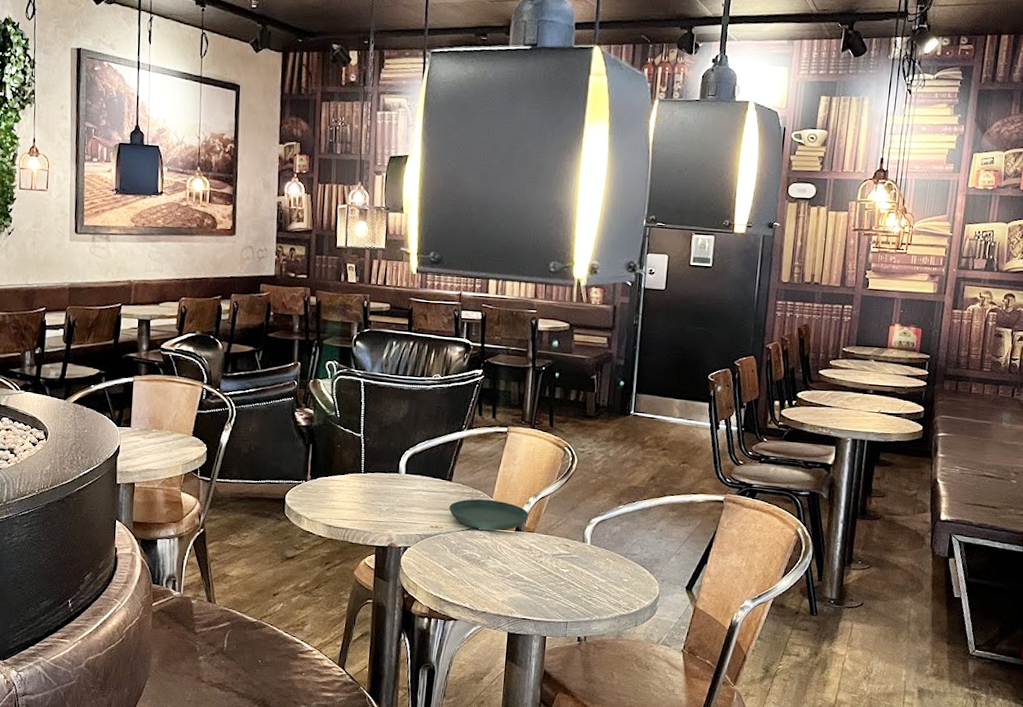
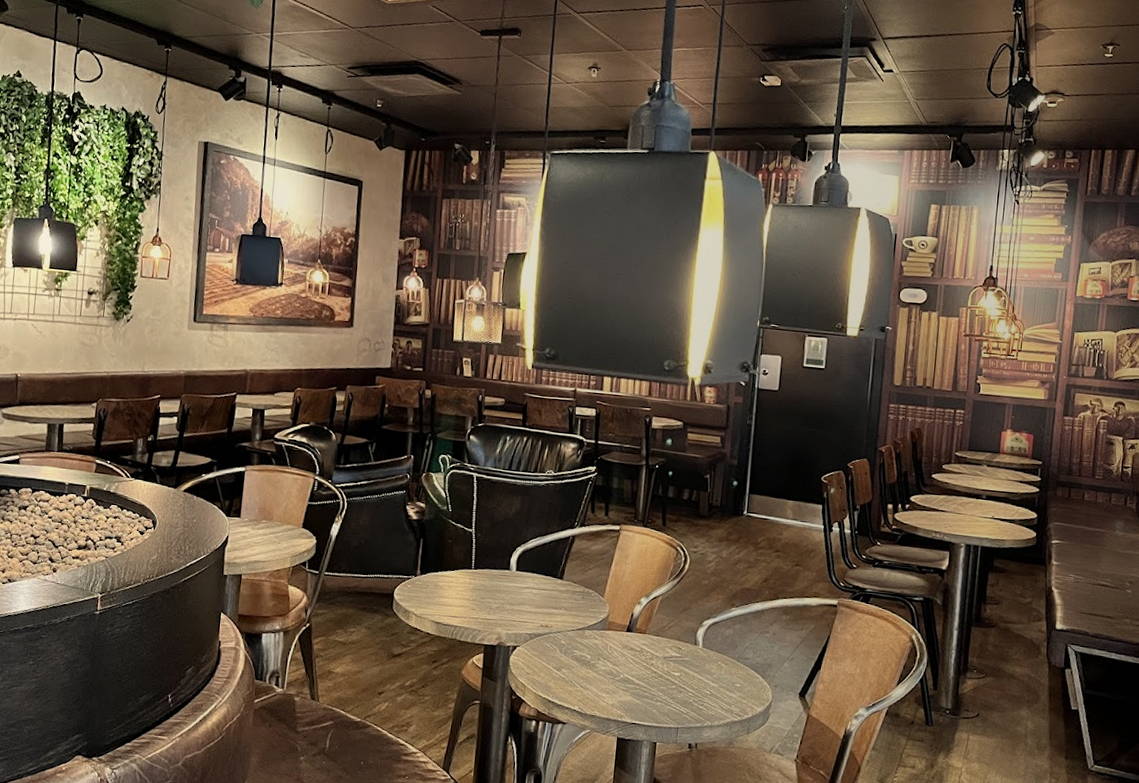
saucer: present [449,498,529,531] -> none [560,598,641,632]

